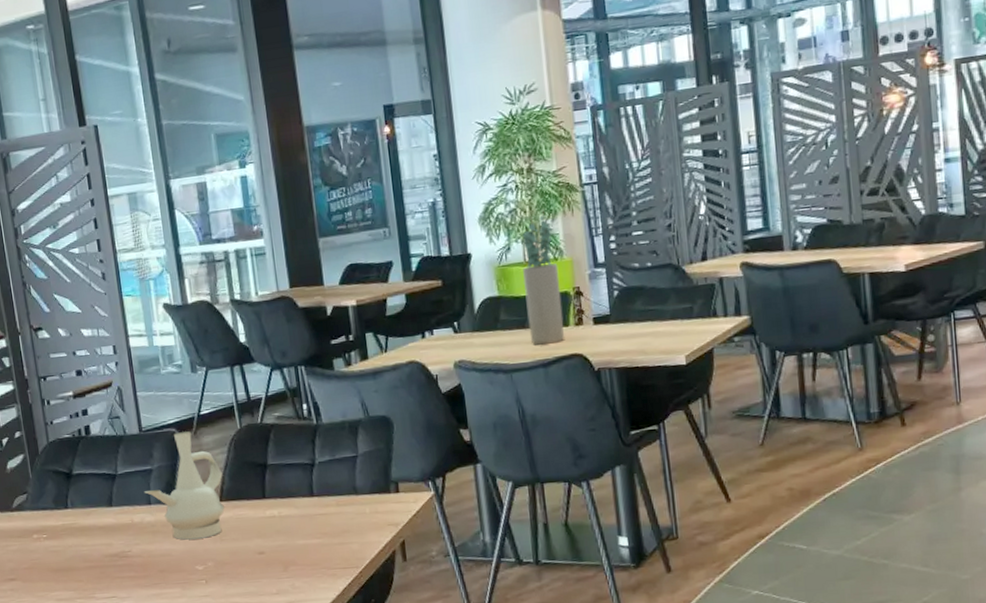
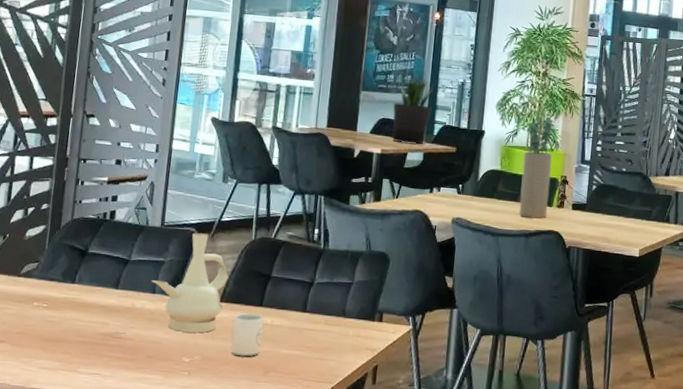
mug: none [238,507,275,555] -> present [231,313,264,357]
planter: none [359,202,405,288] -> present [392,70,434,144]

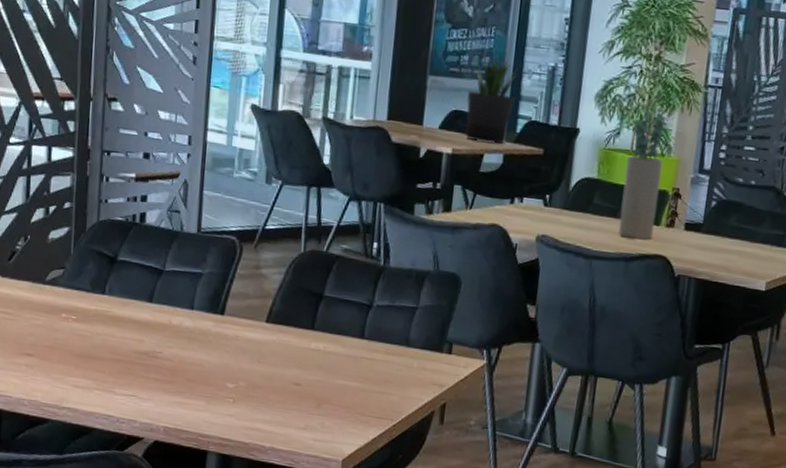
coffeepot: present [152,233,229,333] -> none [189,241,275,357]
mug: present [231,313,264,357] -> none [279,336,316,386]

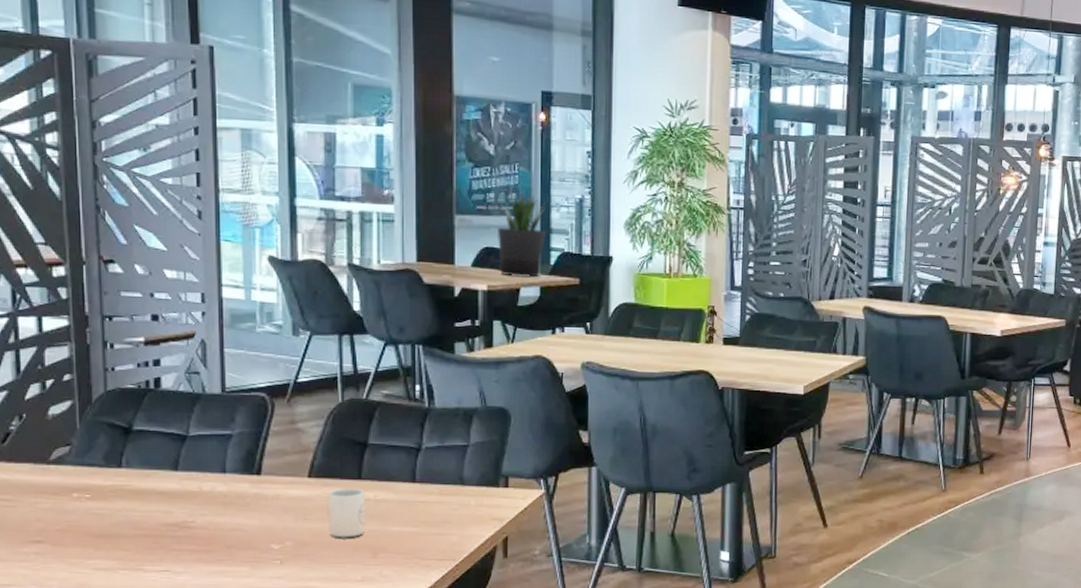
mug: none [279,336,316,386] -> present [327,487,366,538]
vase: present [618,101,667,240] -> none [660,225,697,358]

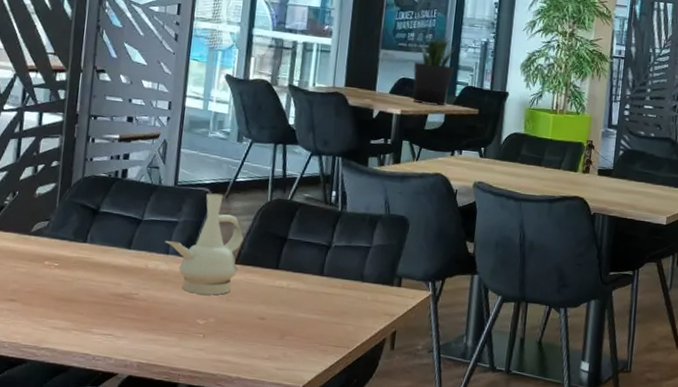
coffeepot: none [220,398,315,515] -> present [165,193,244,295]
mug: present [327,487,366,538] -> none [246,275,280,320]

